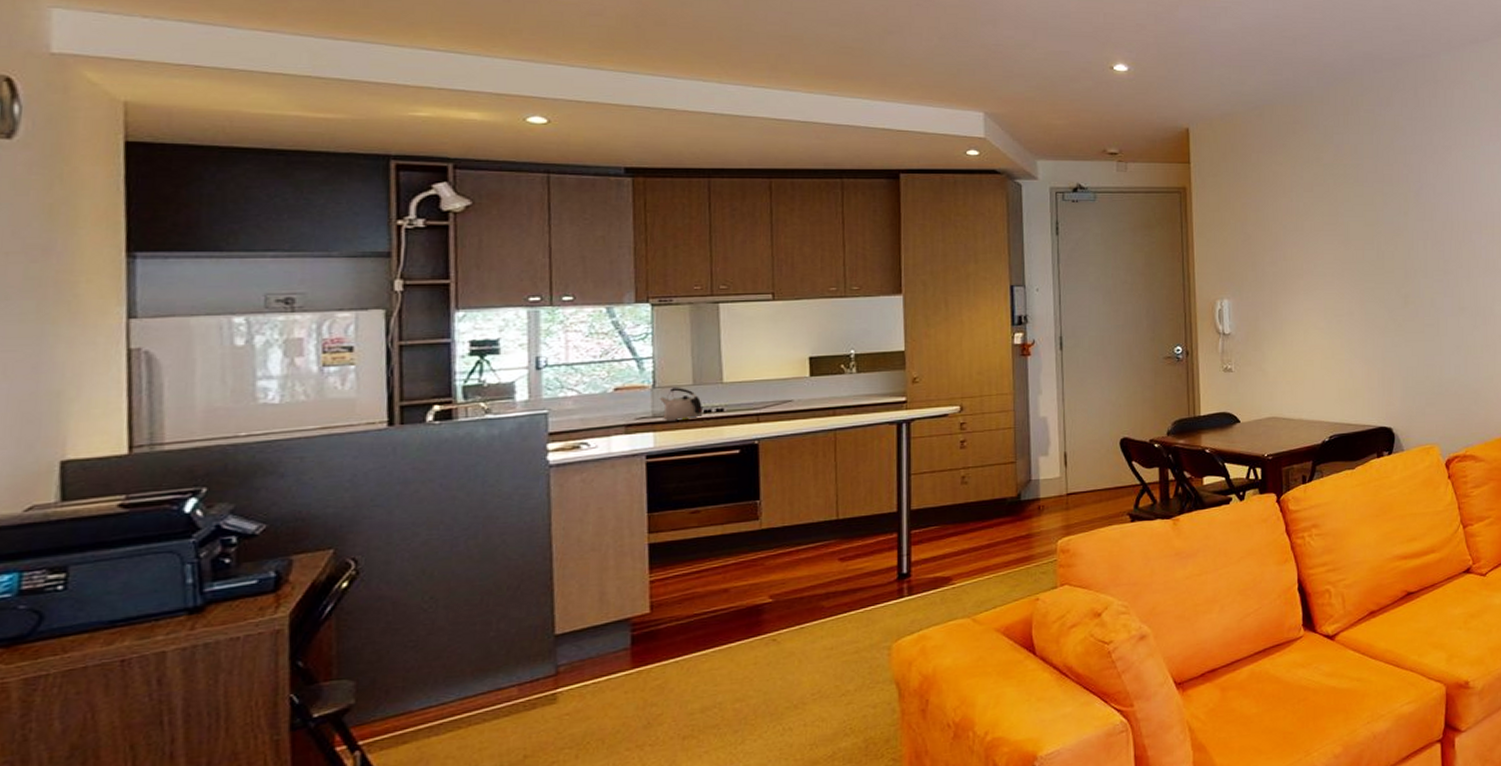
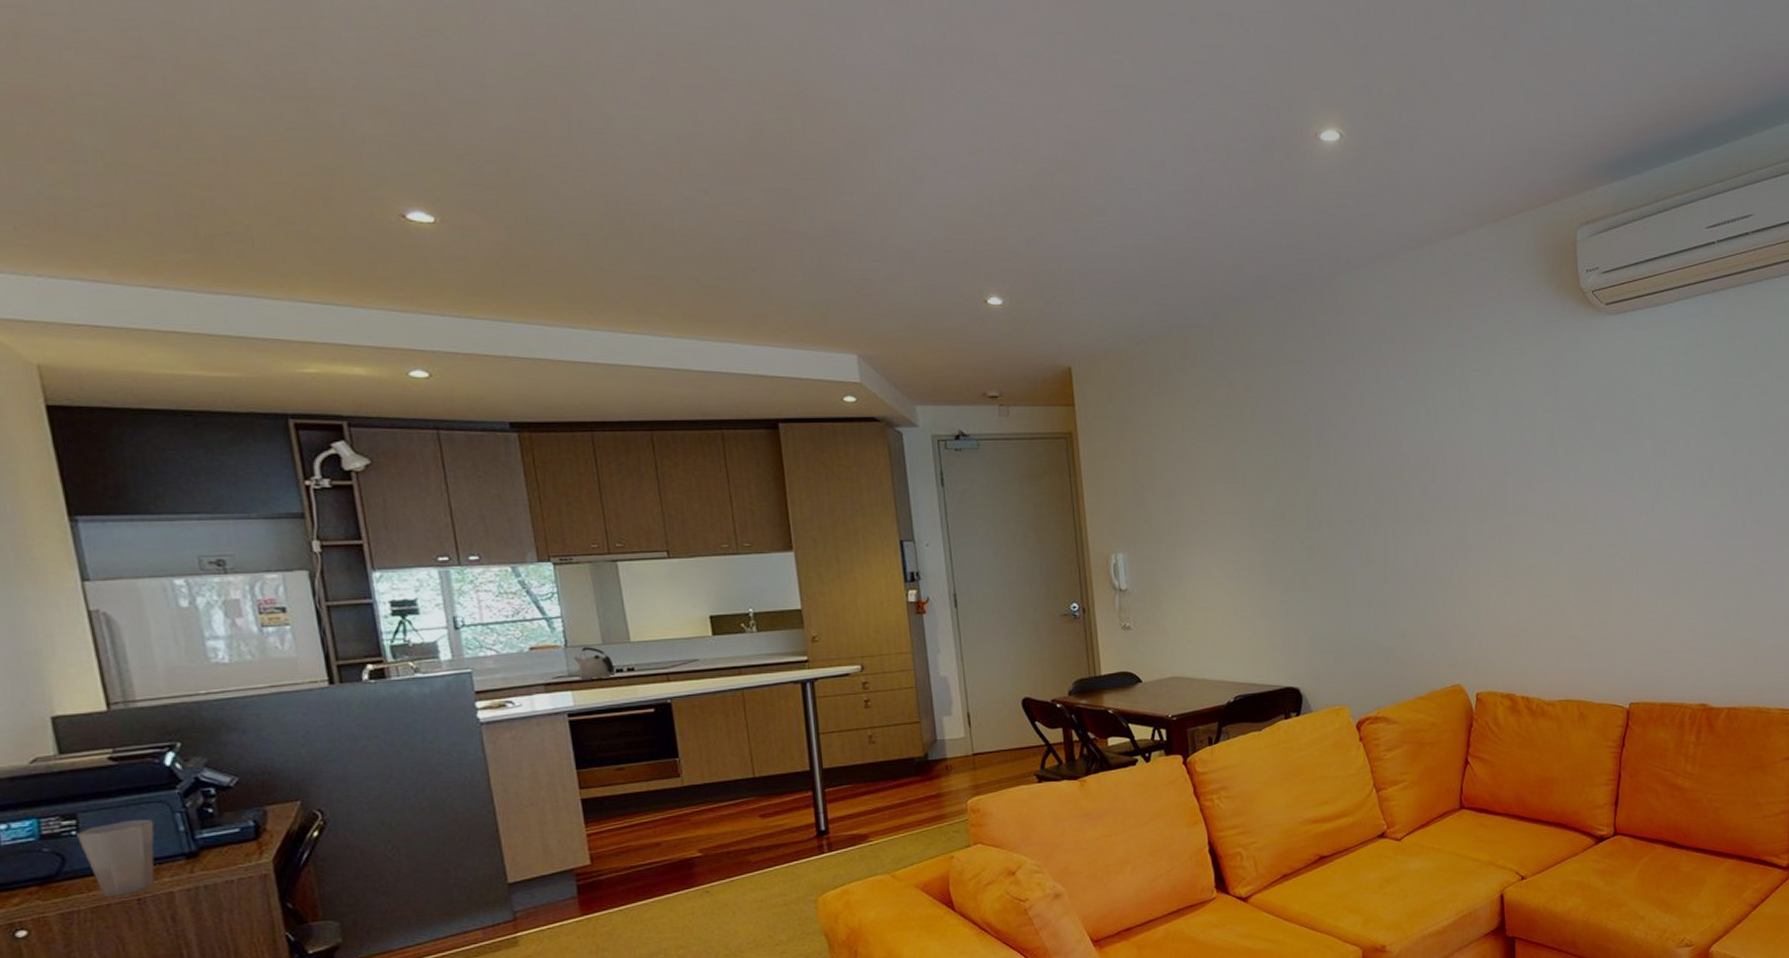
cup: none [62,571,158,659] -> present [75,819,155,897]

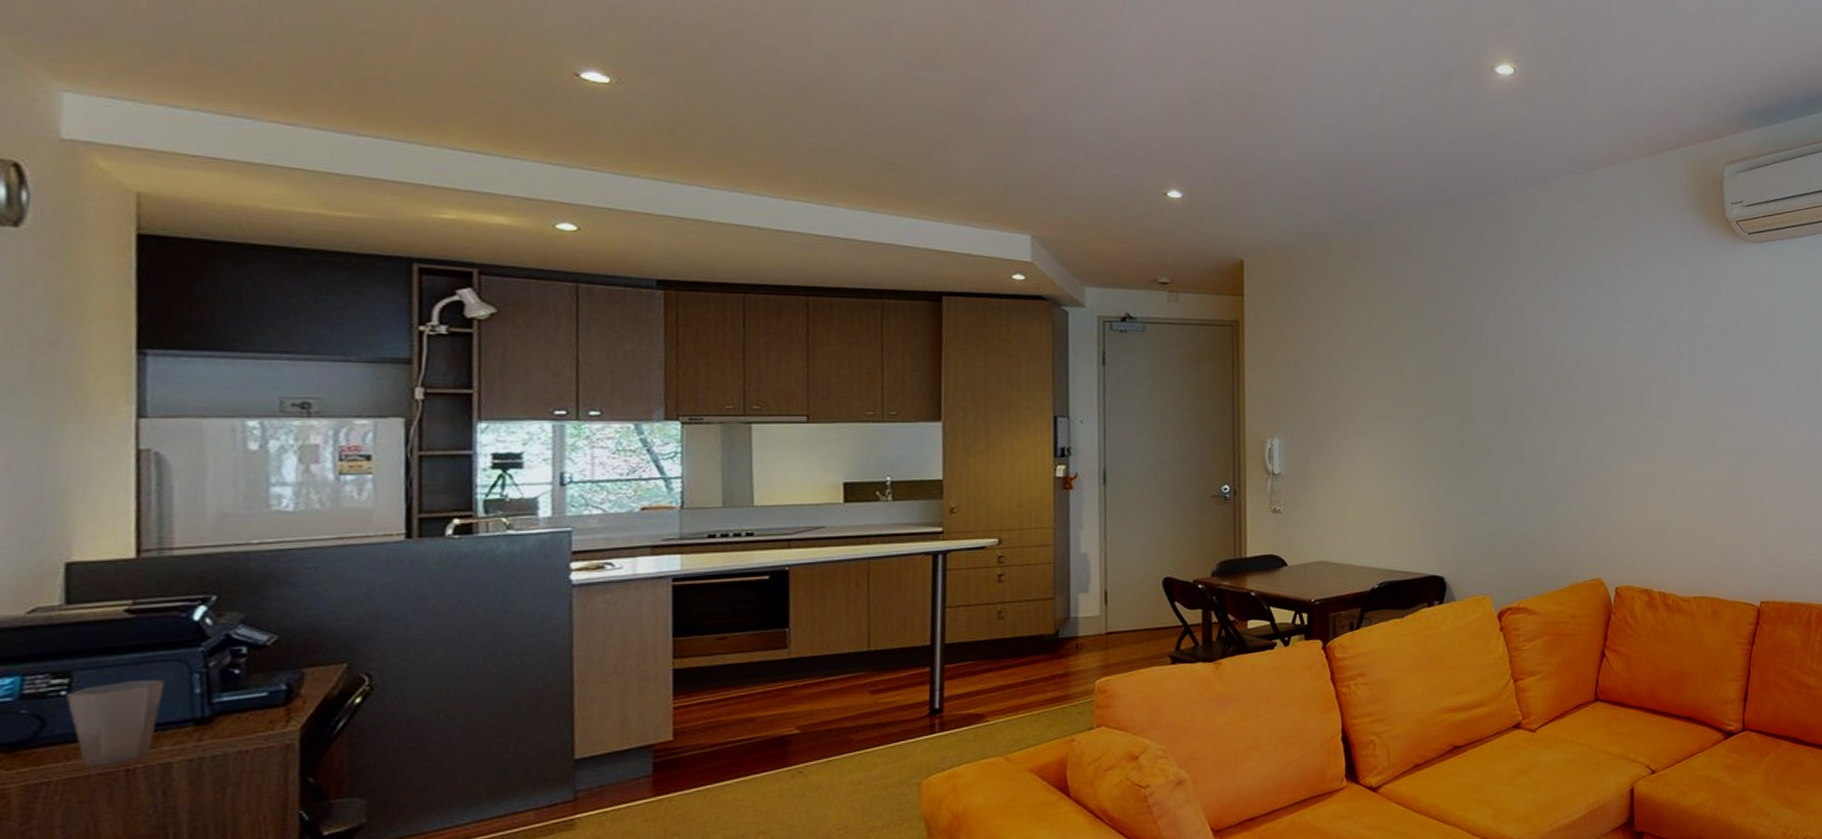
kettle: present [572,647,615,681] -> none [687,509,732,544]

